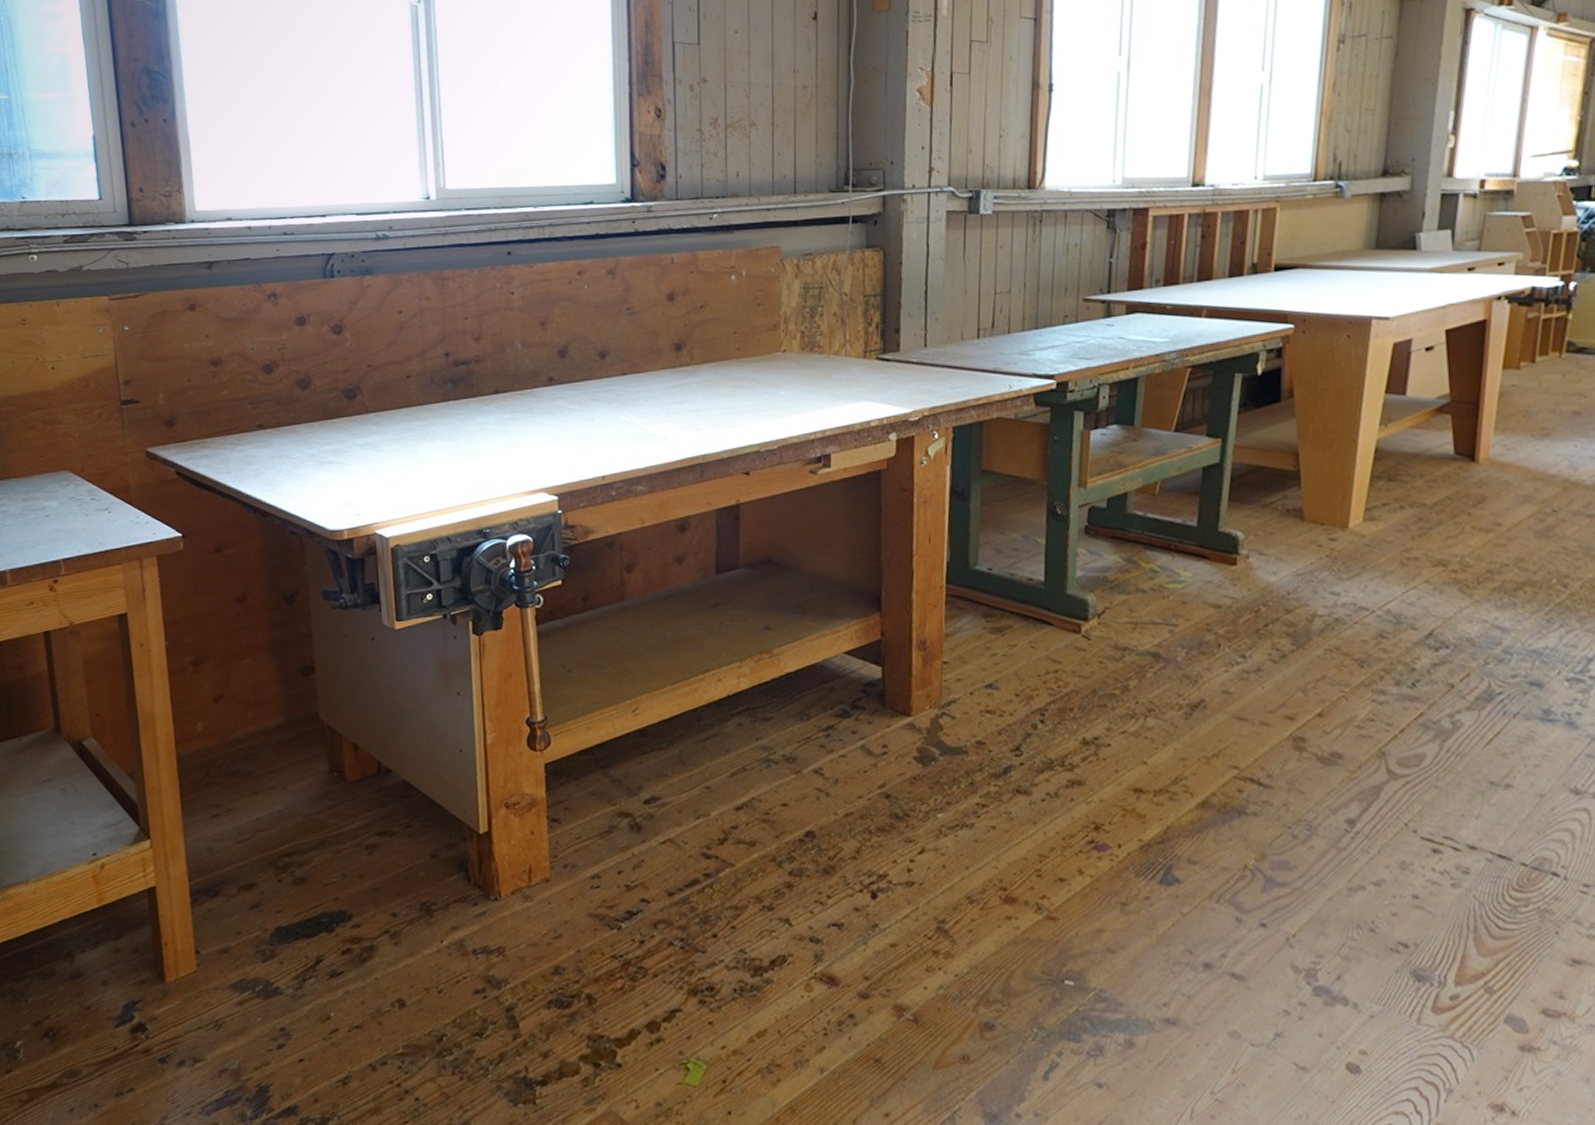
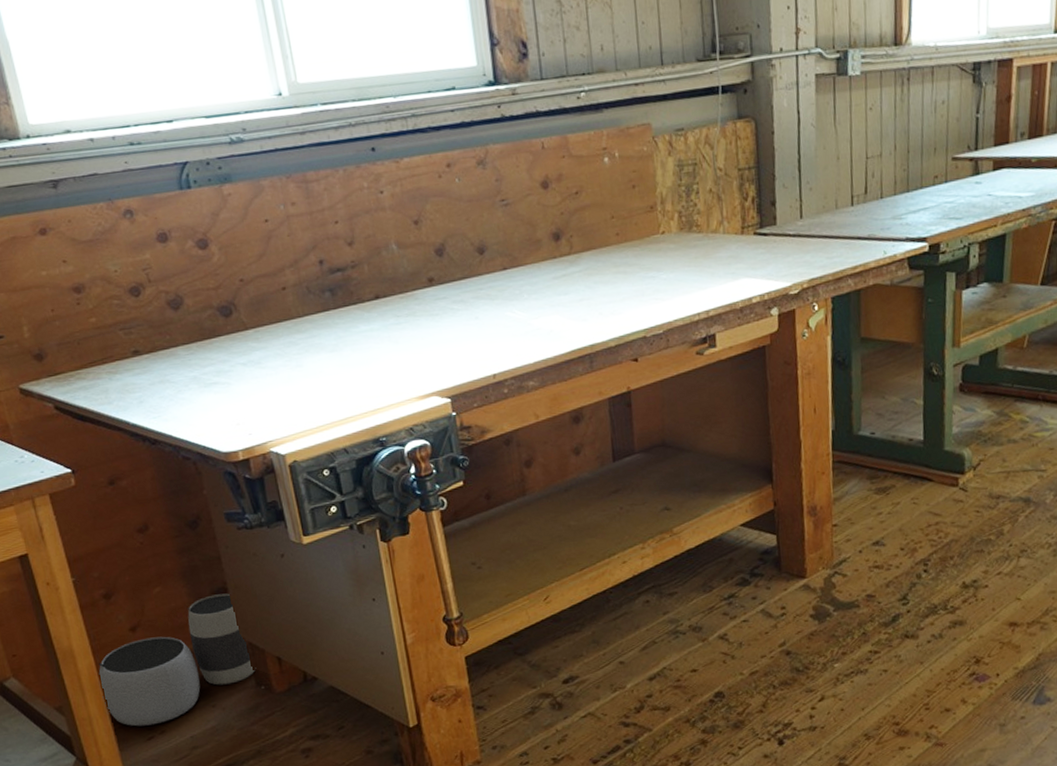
waste basket: none [176,672,332,802] -> present [98,593,256,727]

